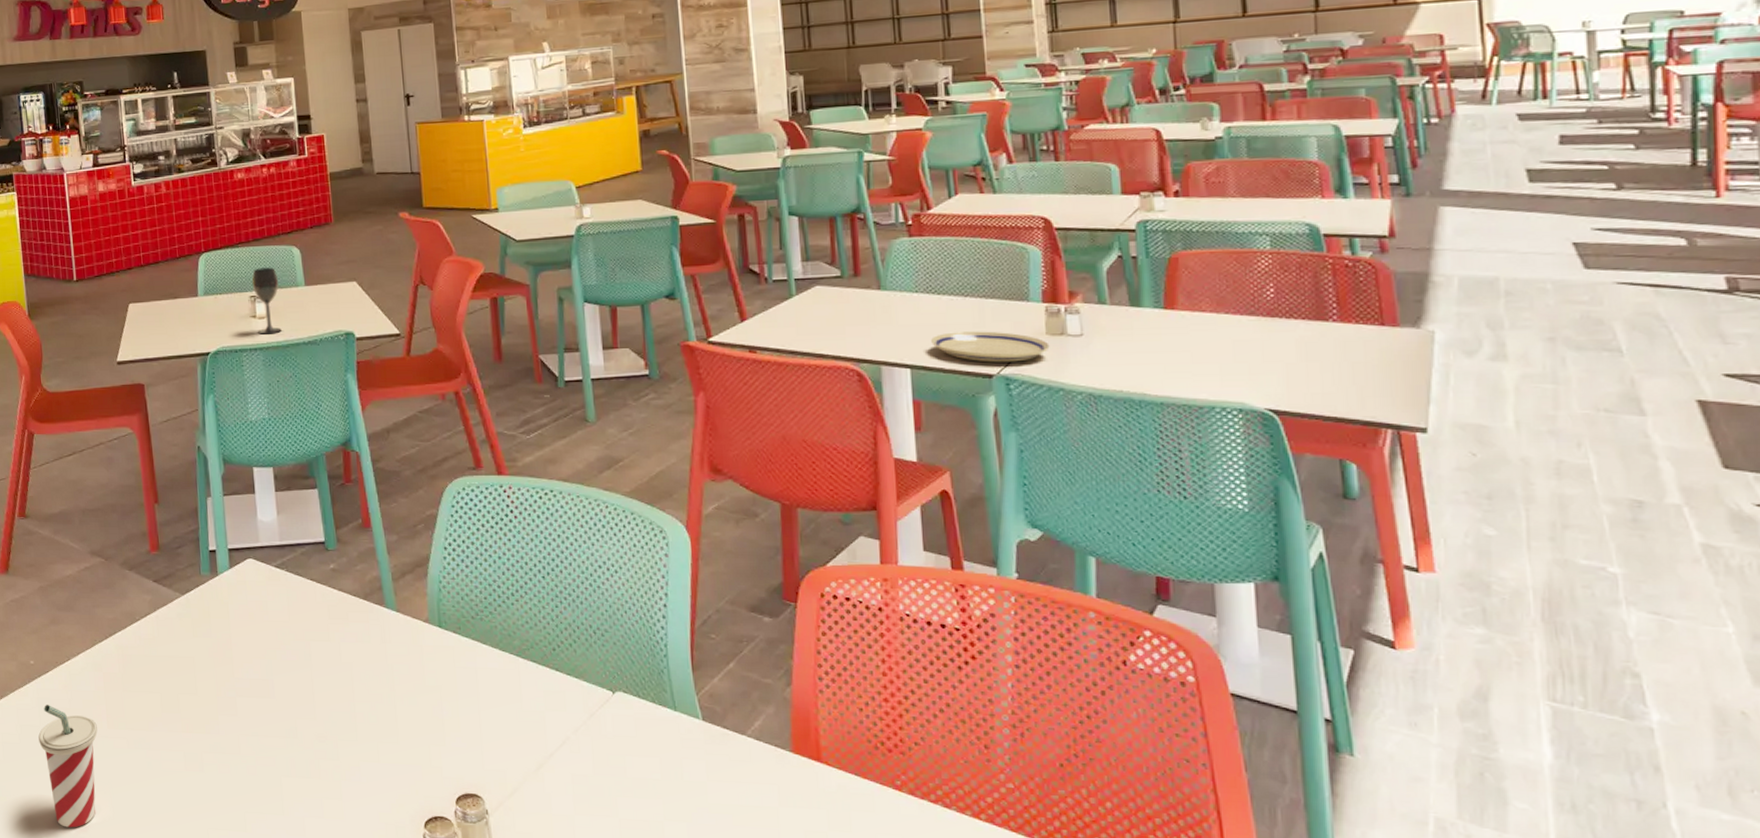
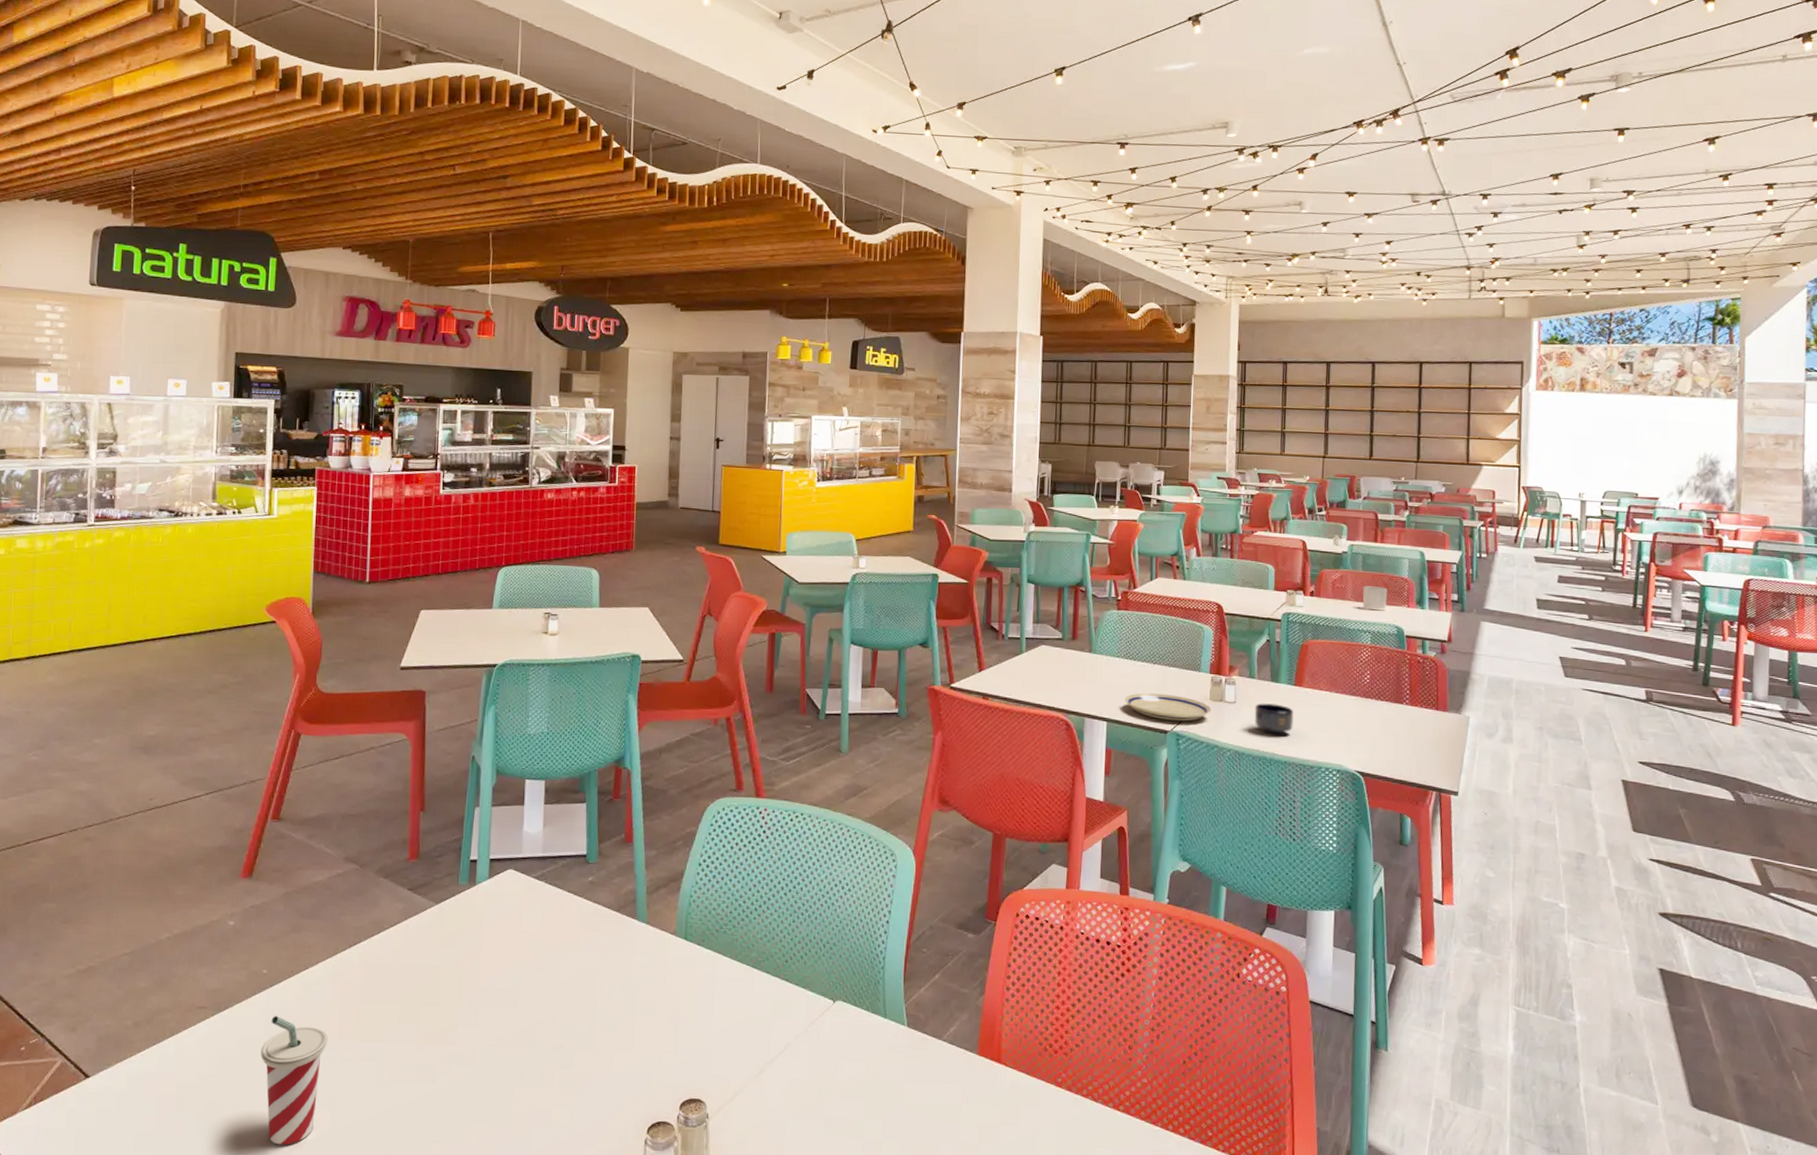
wine glass: present [251,267,282,335] -> none [548,586,574,651]
mug: none [1110,333,1168,370] -> present [1254,703,1294,734]
mug: none [1251,175,1290,207] -> present [1362,586,1388,611]

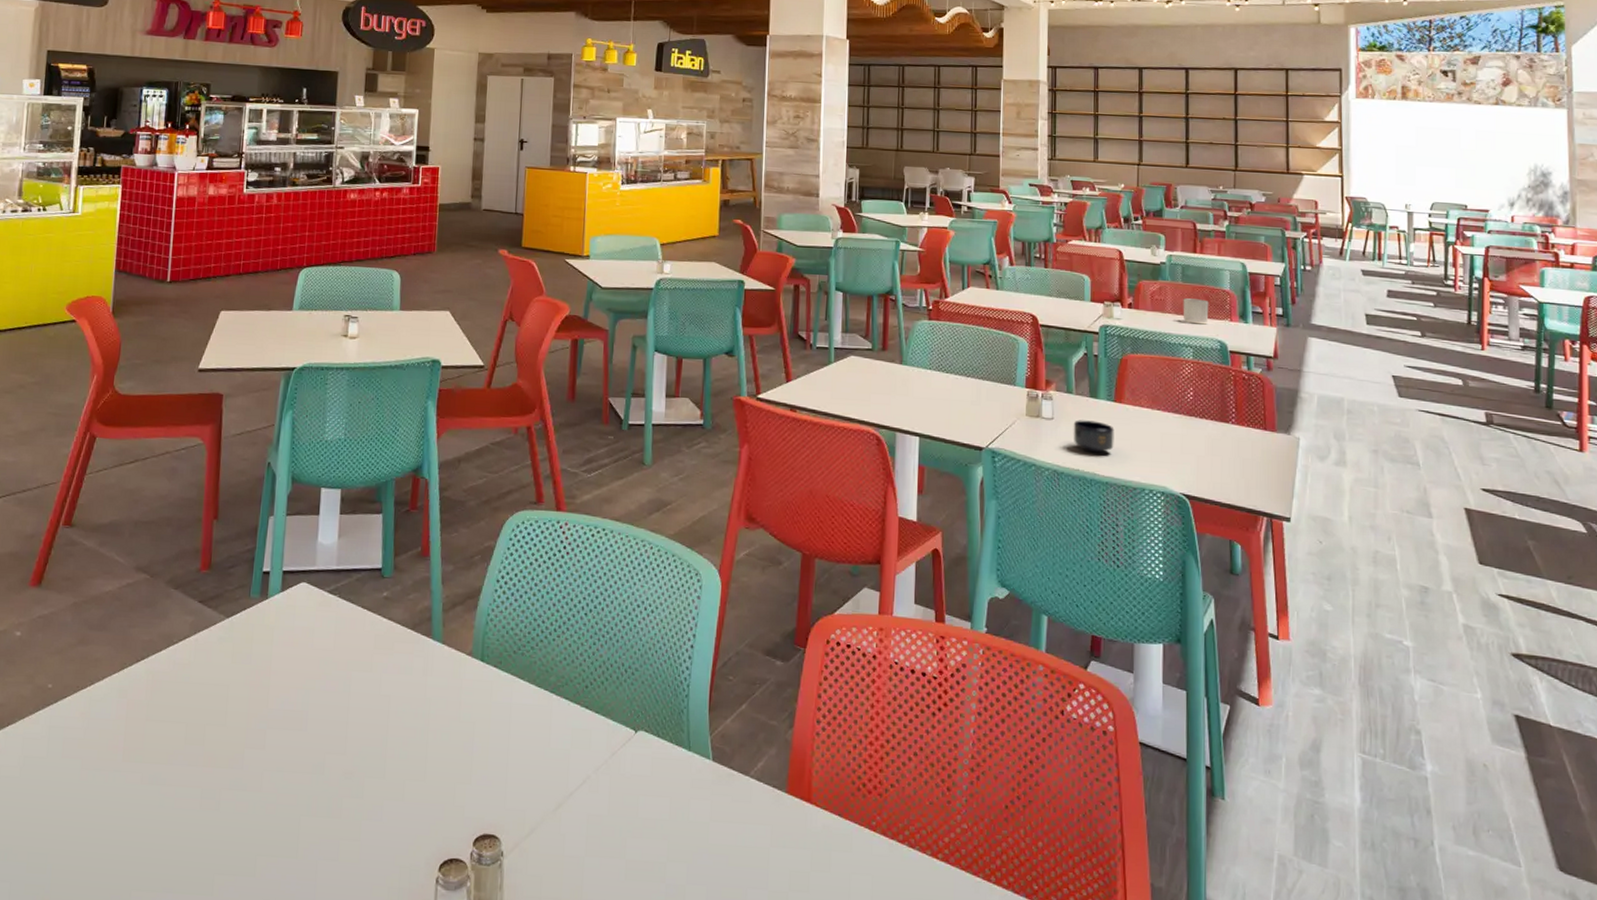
beverage cup: present [261,1016,327,1145] -> none [42,734,111,874]
plate: present [1125,693,1211,722] -> none [938,407,1028,438]

